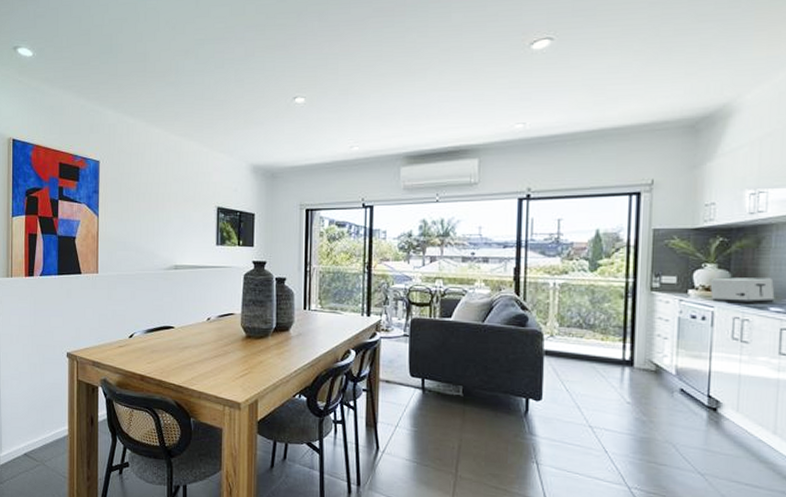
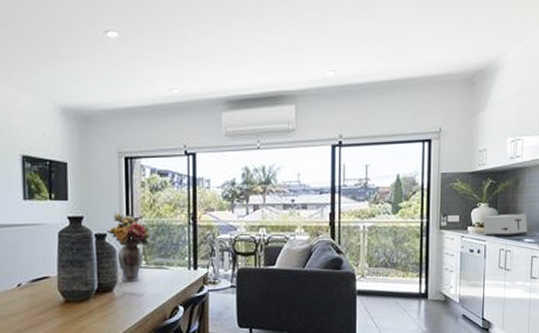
flower arrangement: none [286,259,326,324] -> present [106,212,150,282]

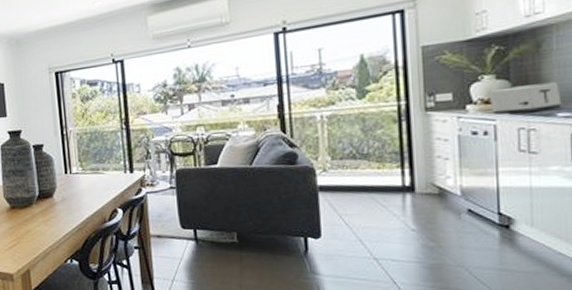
flower arrangement: present [106,212,150,282] -> none [43,124,85,188]

